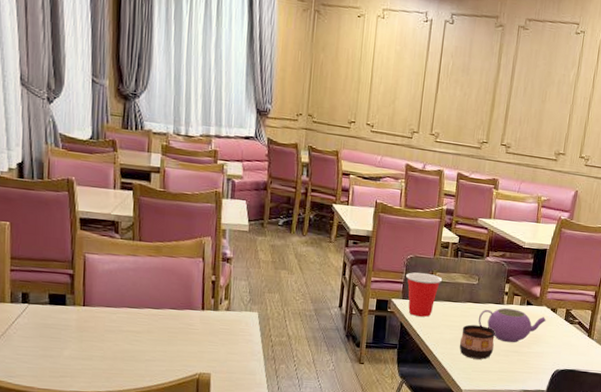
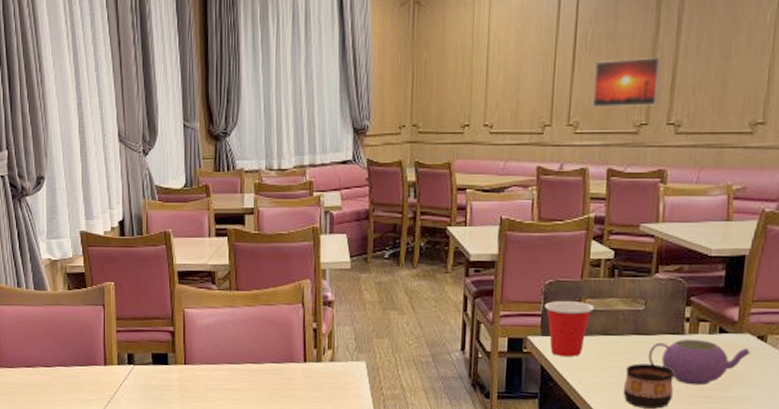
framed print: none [449,87,500,130] -> present [592,58,662,108]

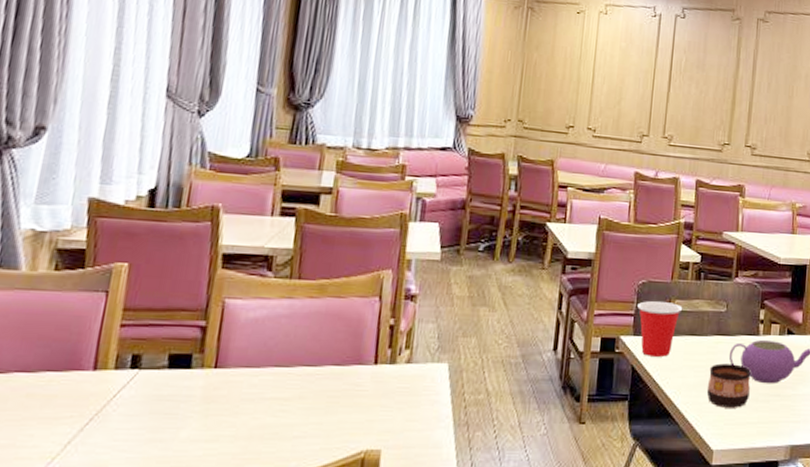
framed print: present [592,58,662,108] -> none [684,85,741,130]

